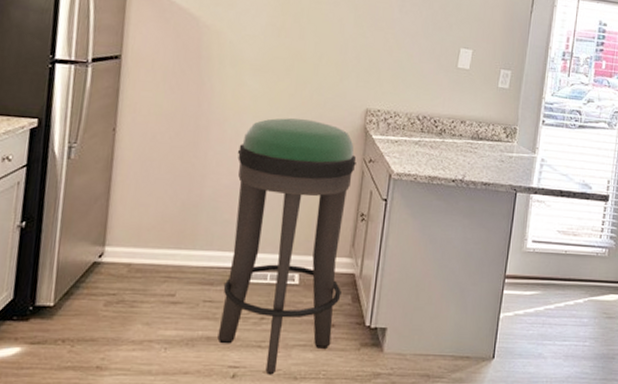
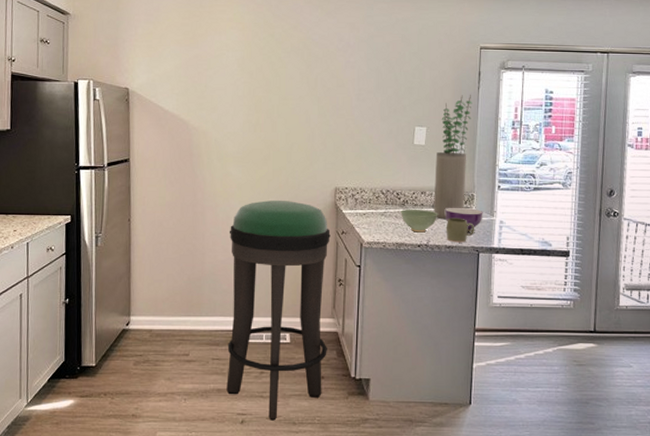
bowl: none [436,139,477,166] -> present [400,209,438,233]
vase: none [472,18,524,154] -> present [433,94,472,220]
bowl: none [483,140,525,169] -> present [444,207,483,232]
mug: none [484,151,515,180] -> present [447,217,475,243]

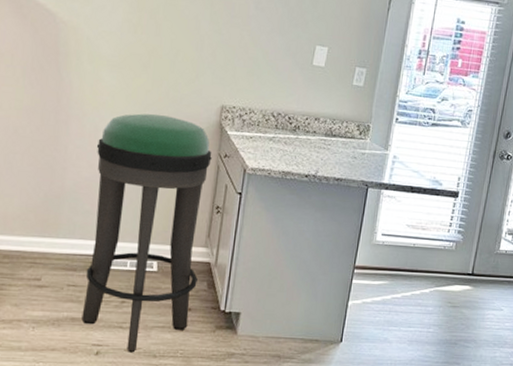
bowl: present [400,209,438,233] -> none [290,135,331,162]
vase: present [433,94,472,220] -> none [326,15,380,150]
bowl: present [444,207,483,232] -> none [336,137,377,165]
mug: present [447,217,475,243] -> none [336,148,367,176]

